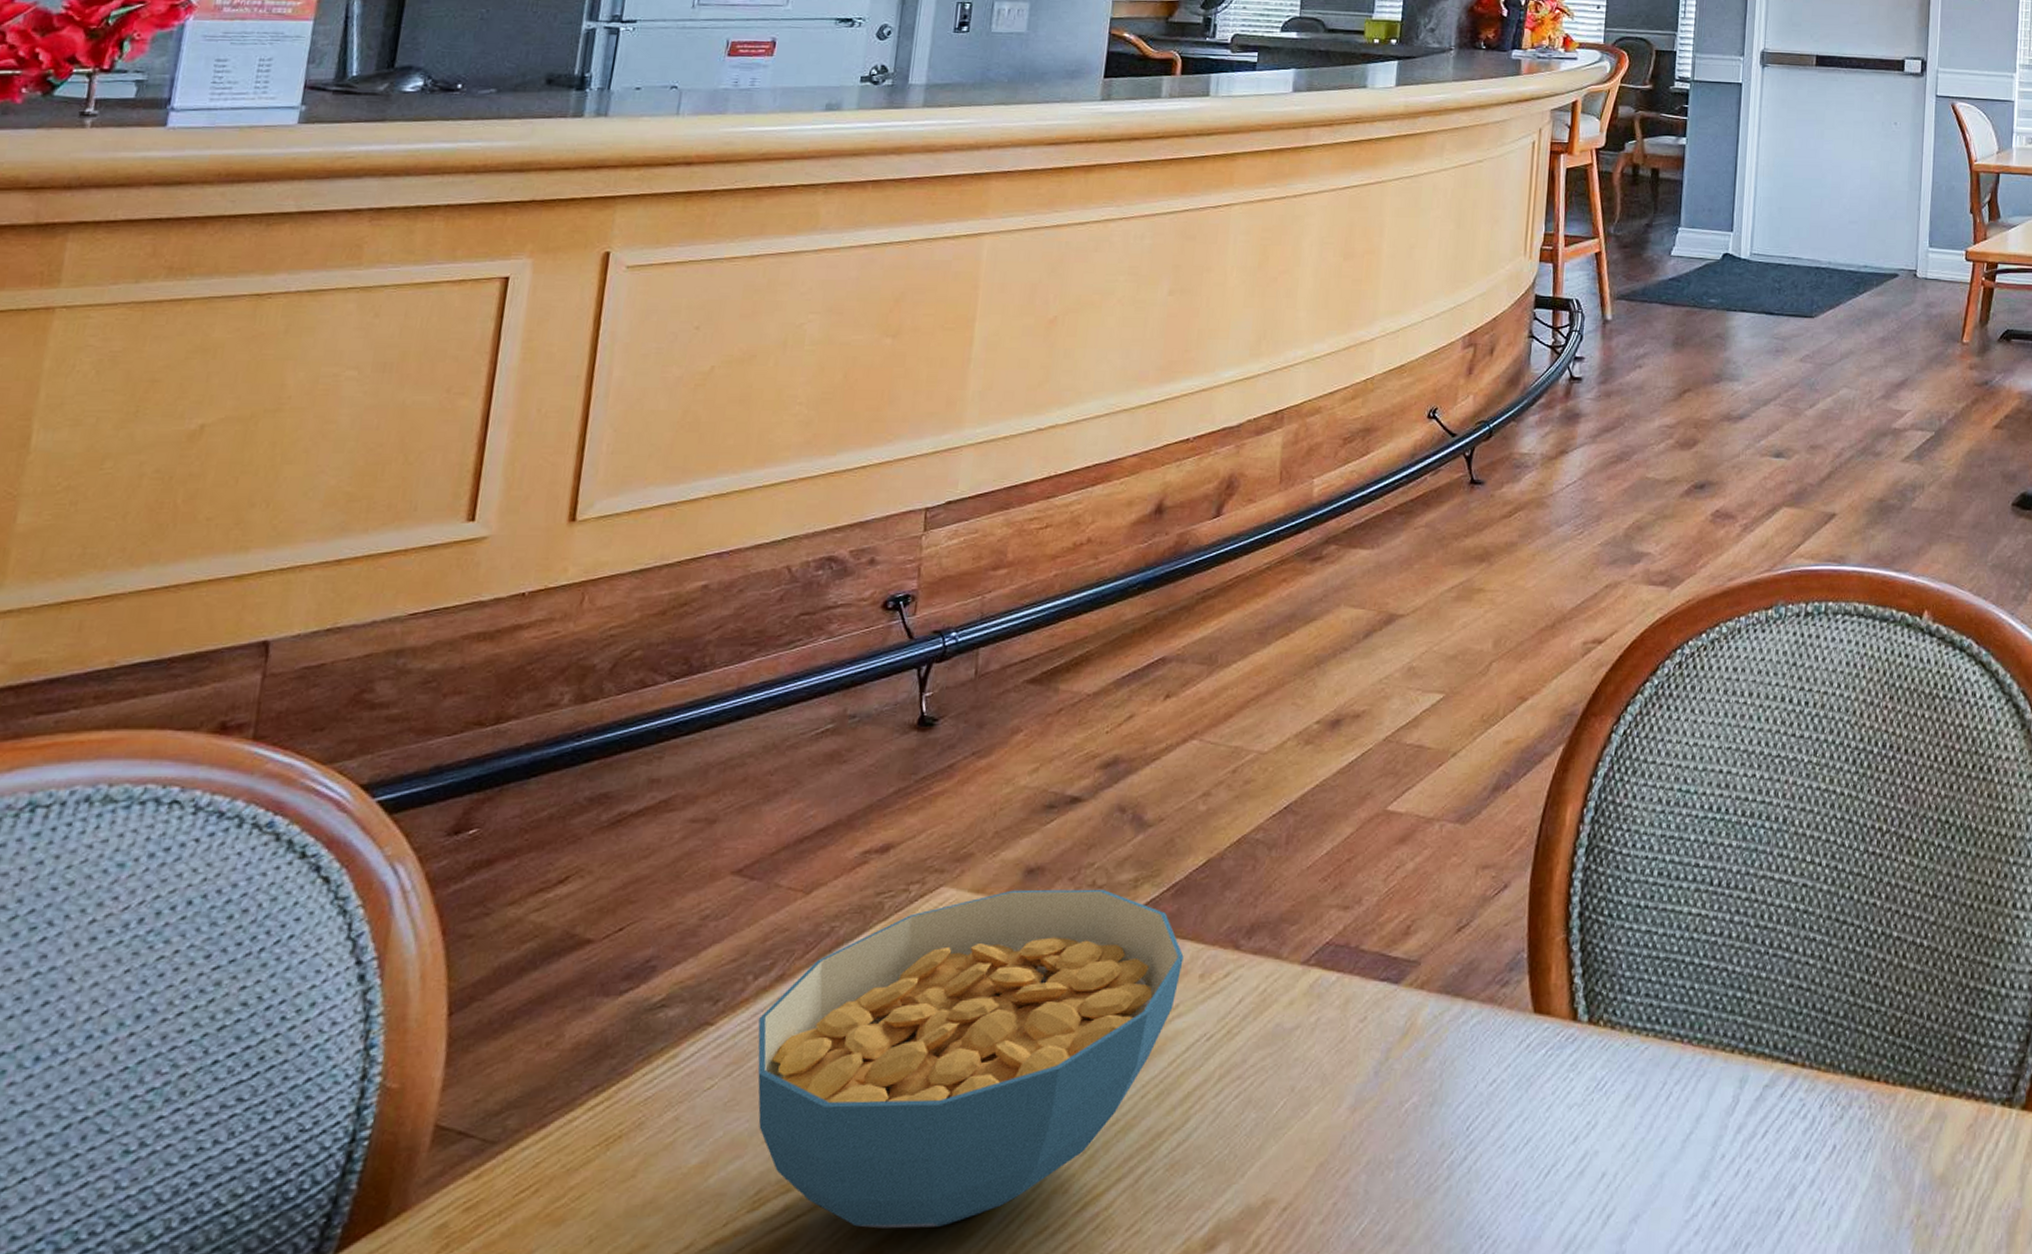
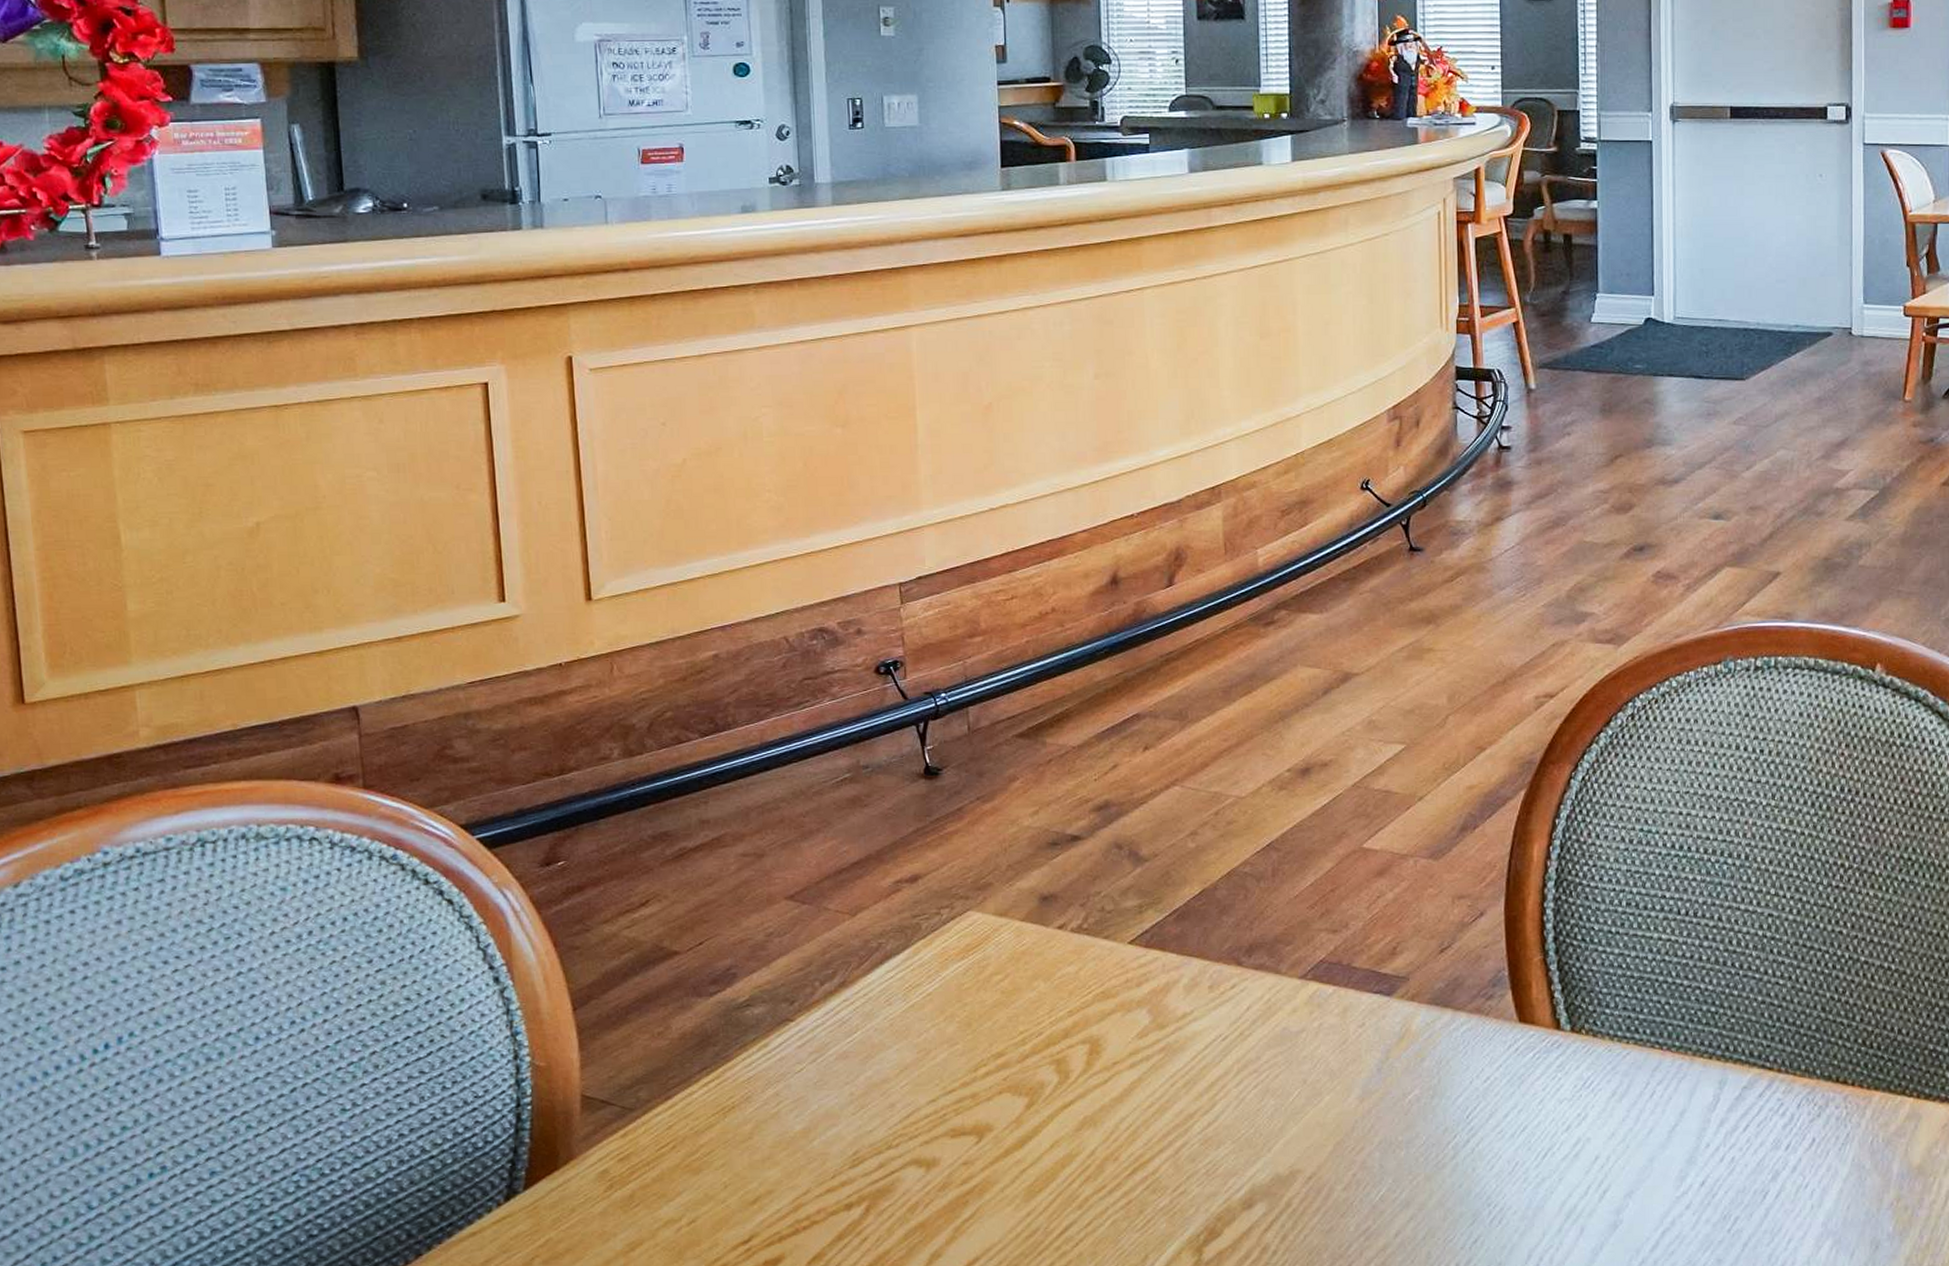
cereal bowl: present [757,889,1184,1229] -> none [831,913,1192,1184]

